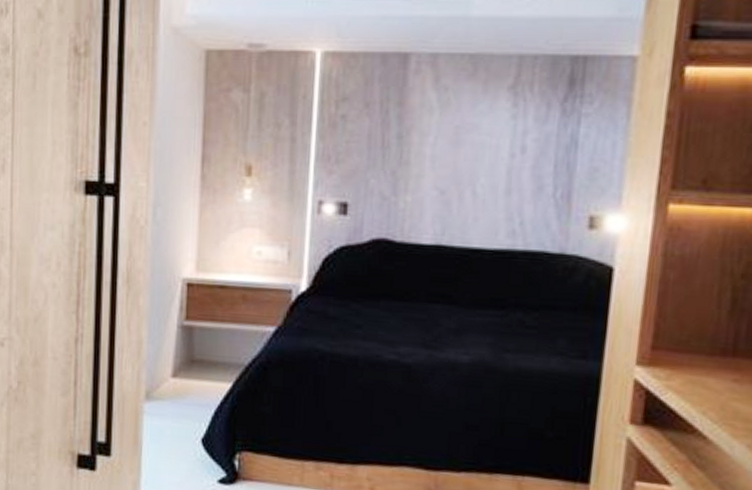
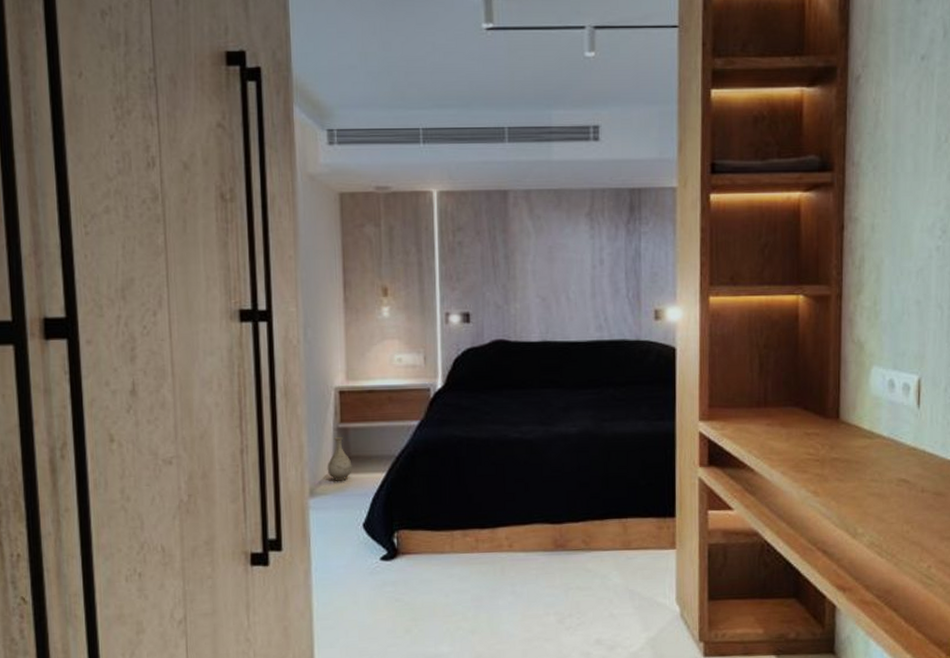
vase: none [166,336,195,387] -> present [327,437,352,481]

